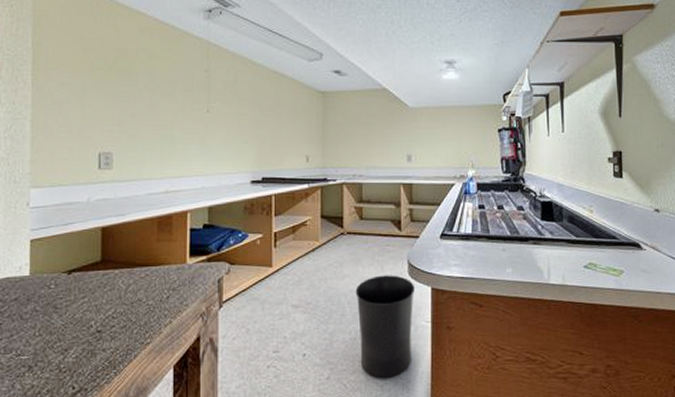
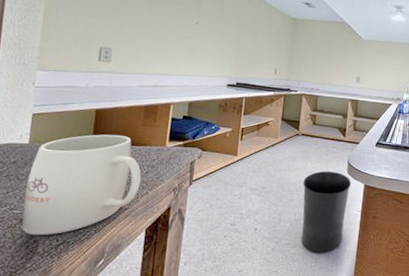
mug: none [31,255,161,385] -> present [22,134,141,236]

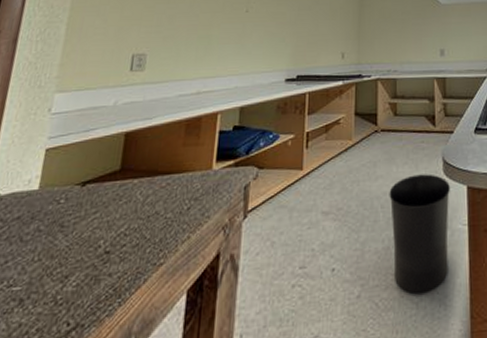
mug: present [22,134,141,236] -> none [21,162,182,322]

